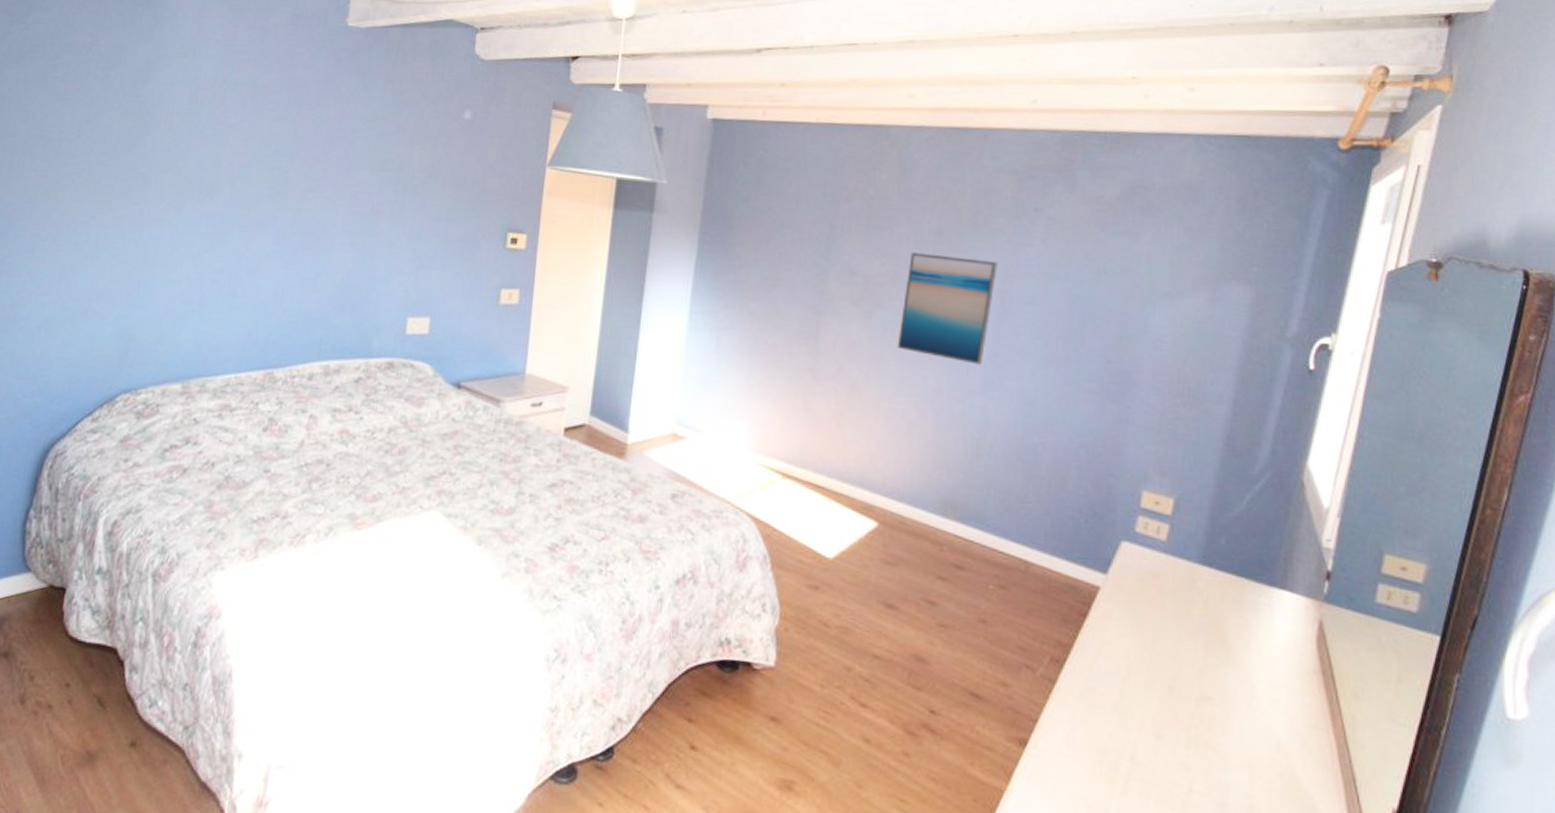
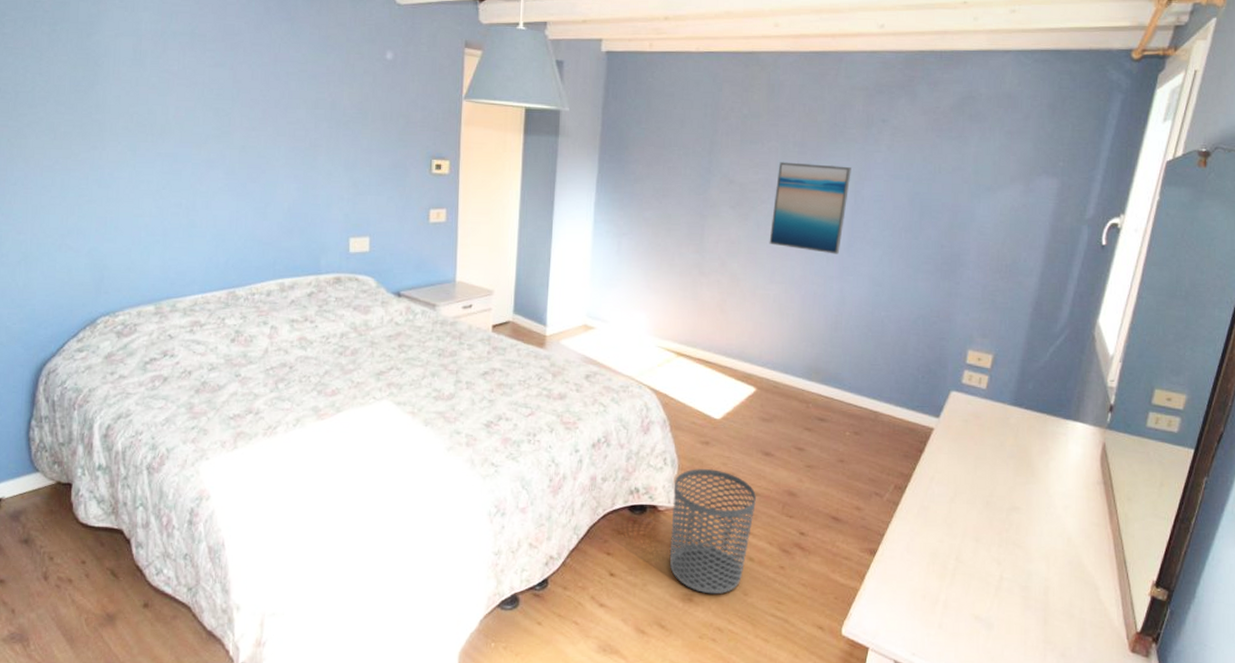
waste bin: none [765,619,875,784] -> present [670,469,756,595]

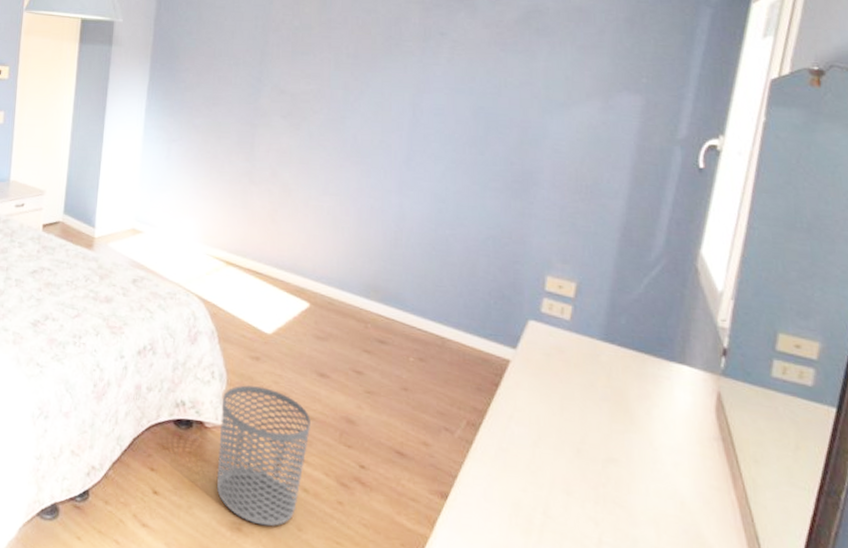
wall art: present [769,162,851,254] -> none [322,73,409,168]

